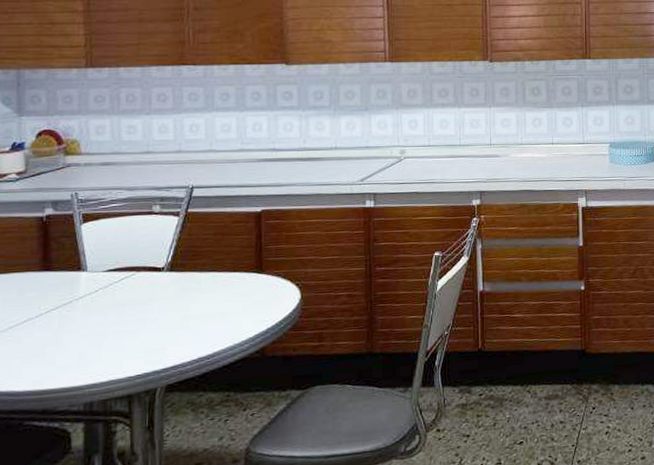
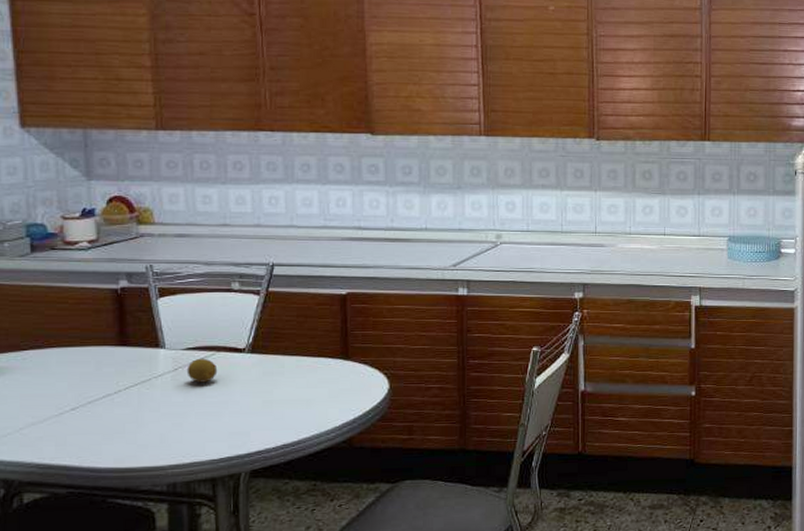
fruit: none [107,278,137,303] -> present [186,358,218,383]

